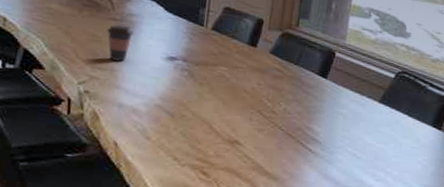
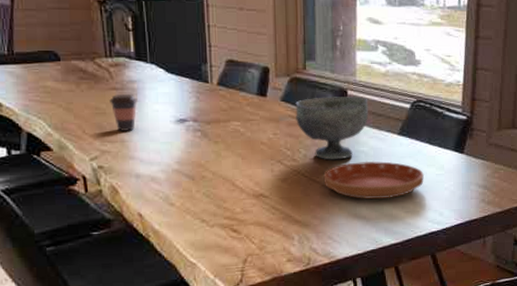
bowl: none [281,54,354,118] -> present [295,97,369,160]
saucer: none [299,123,399,165] -> present [323,160,424,199]

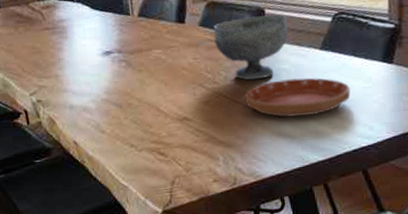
coffee cup: present [110,95,138,131] -> none [43,33,68,67]

